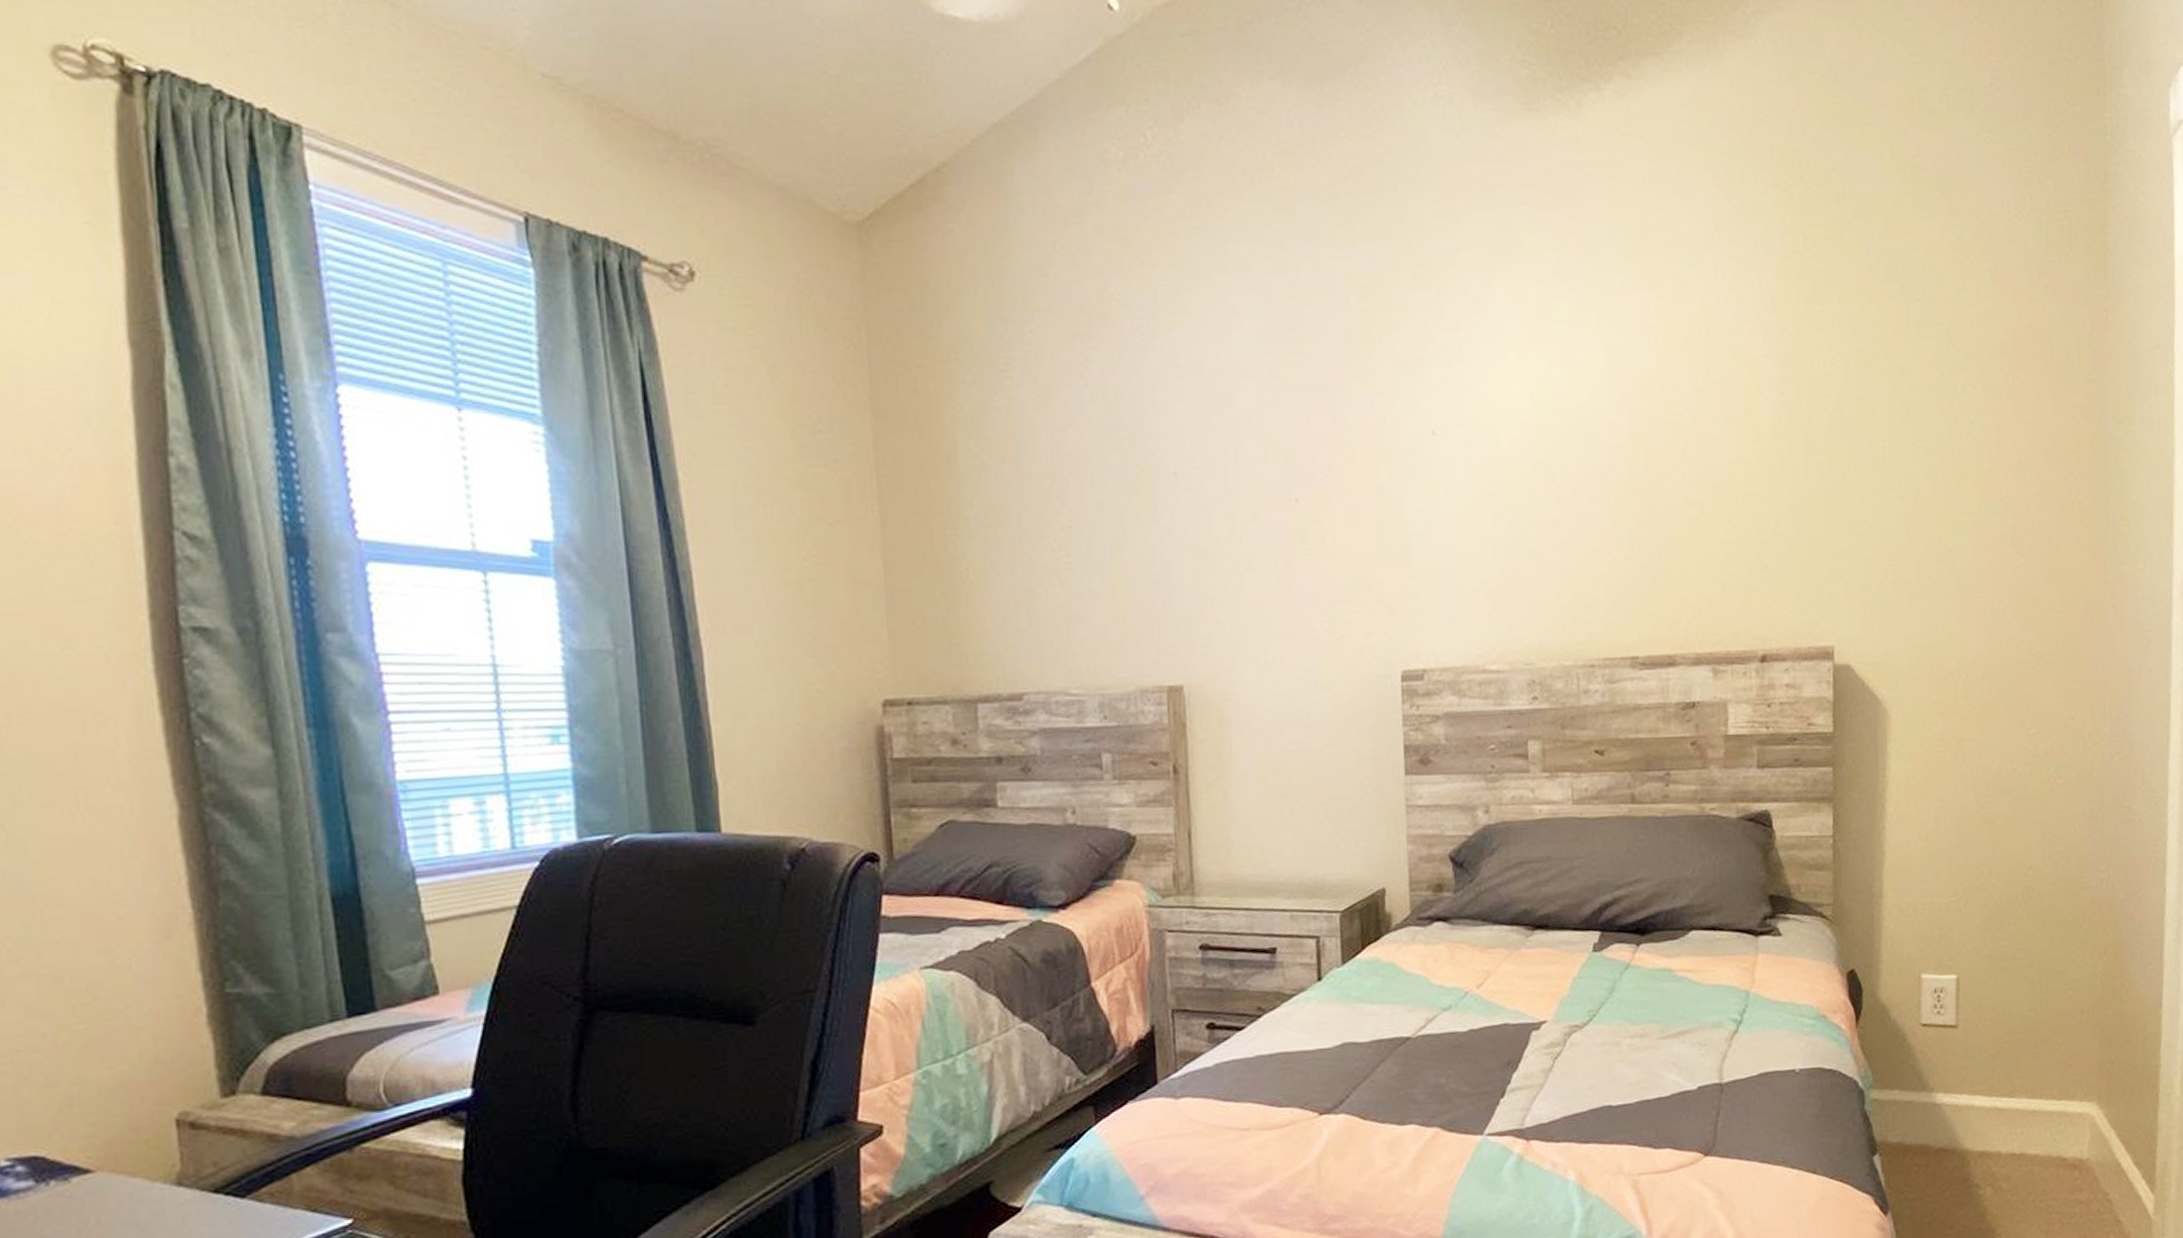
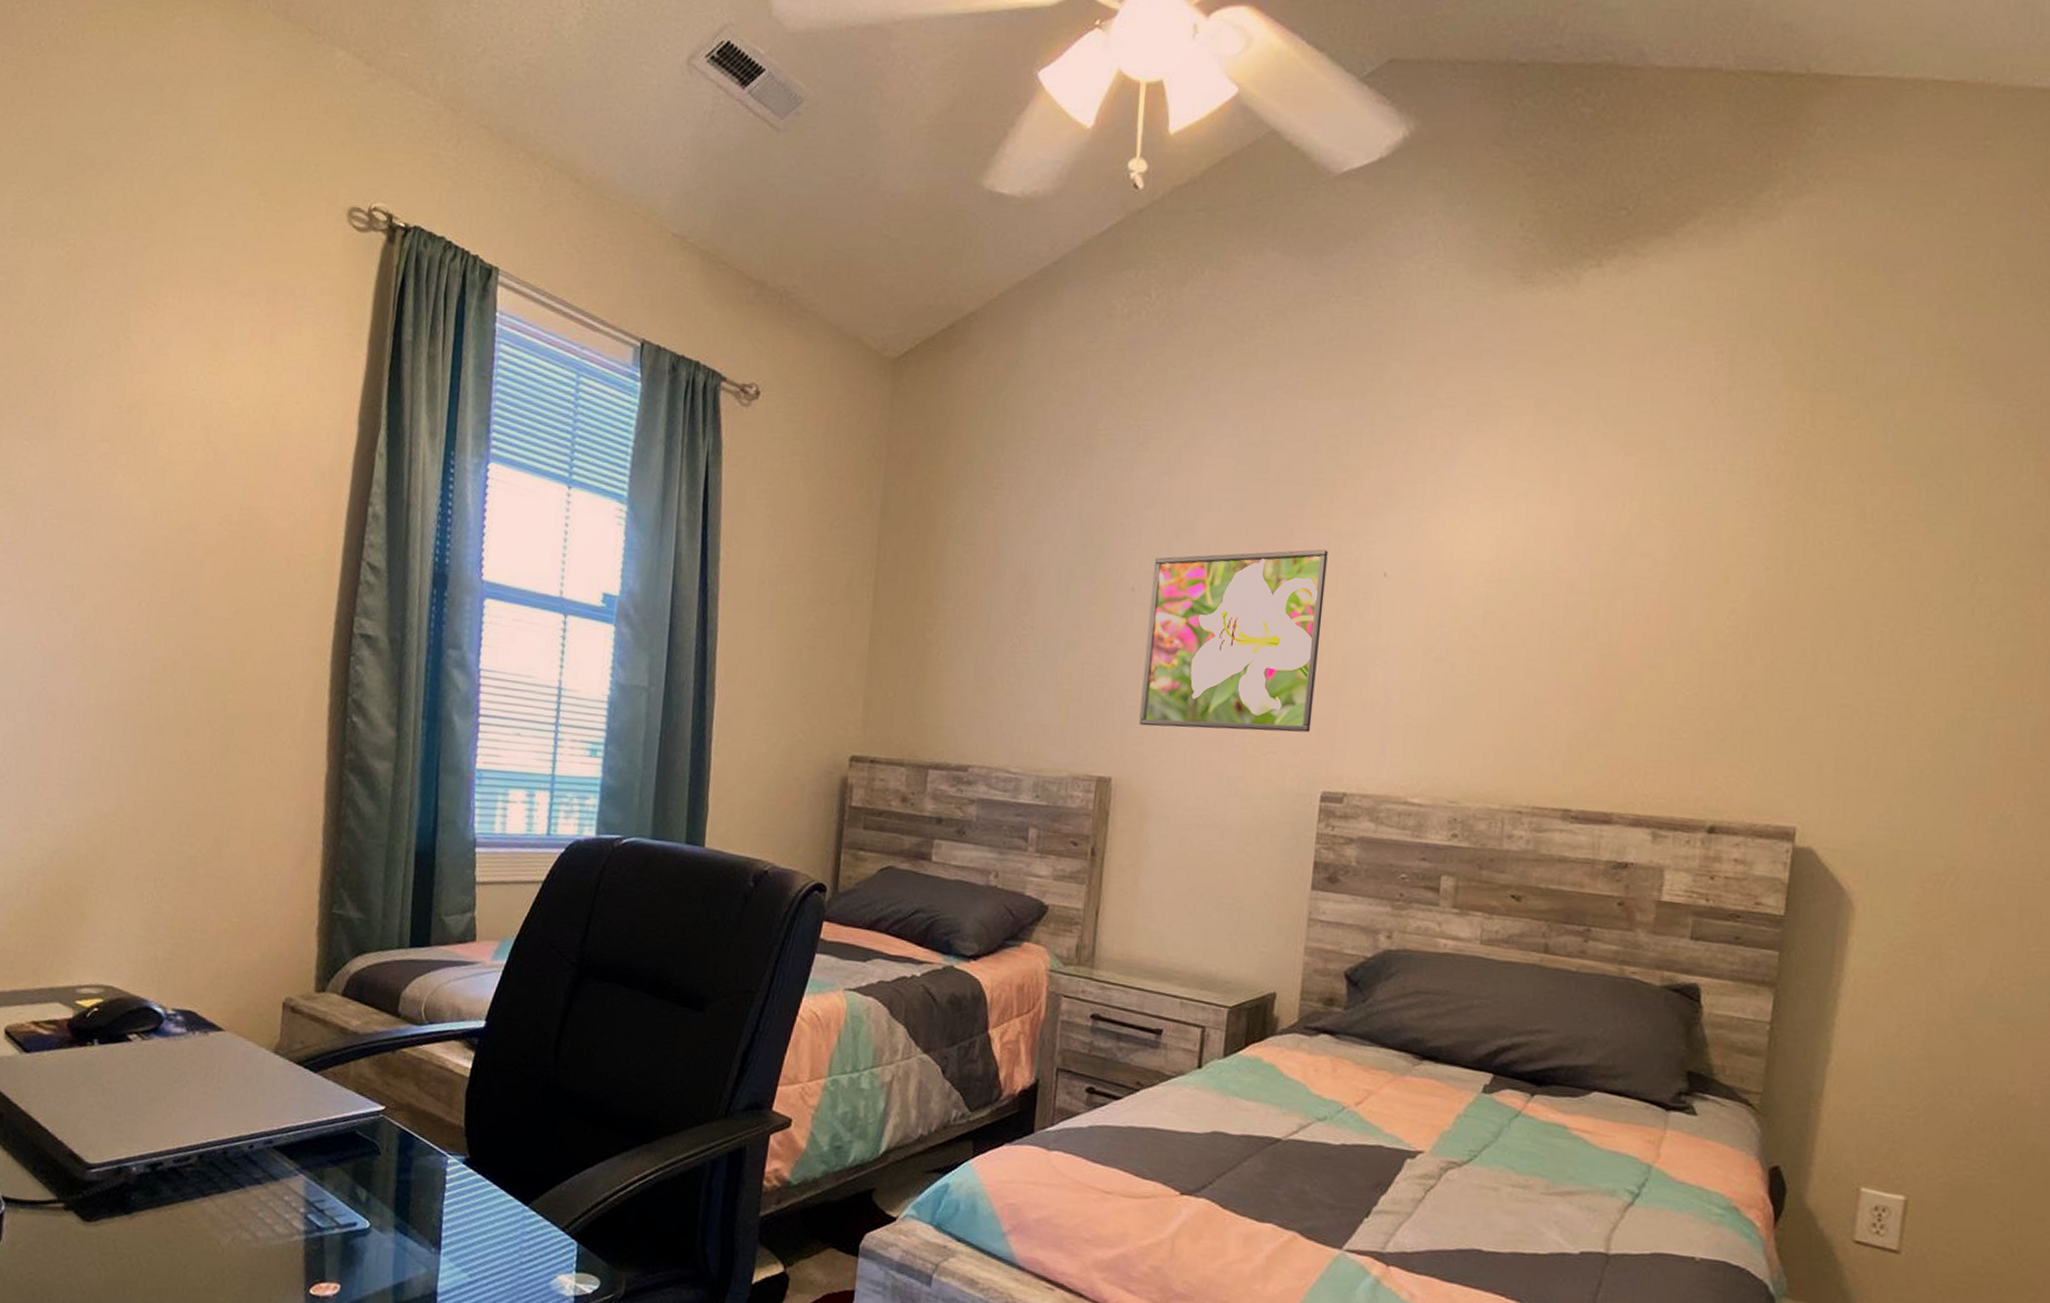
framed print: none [1194,410,1382,624] -> present [1139,549,1328,733]

